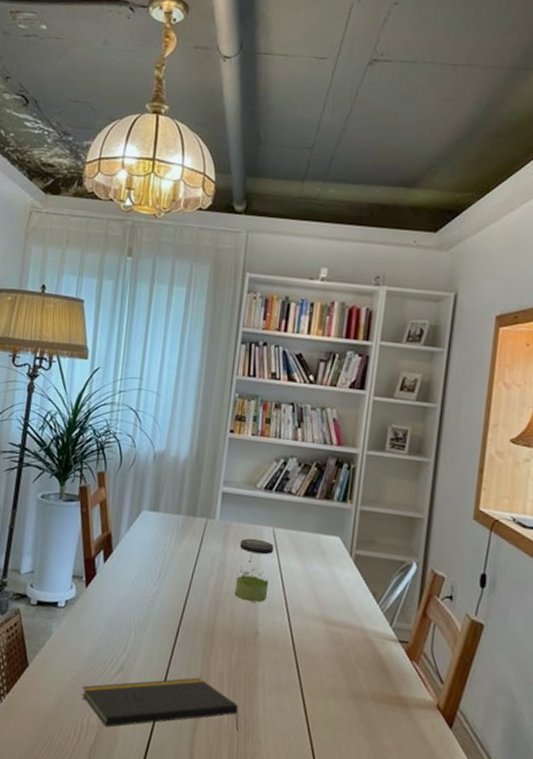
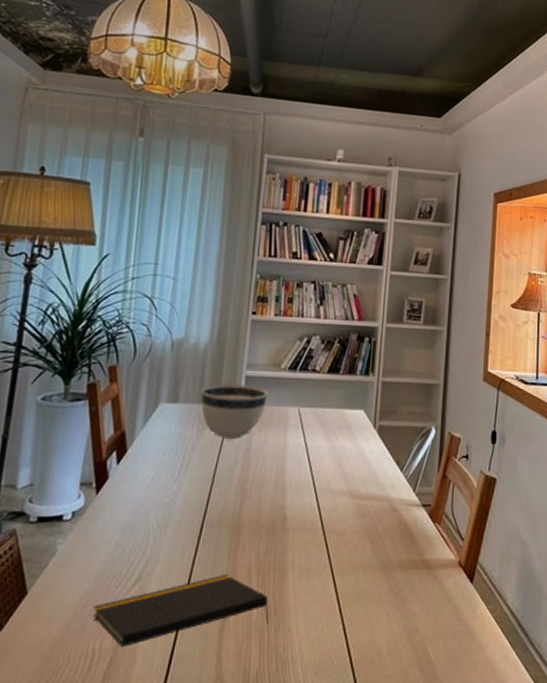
bowl: none [179,498,243,552] -> present [200,384,268,440]
jar: present [234,538,275,603] -> none [261,420,300,486]

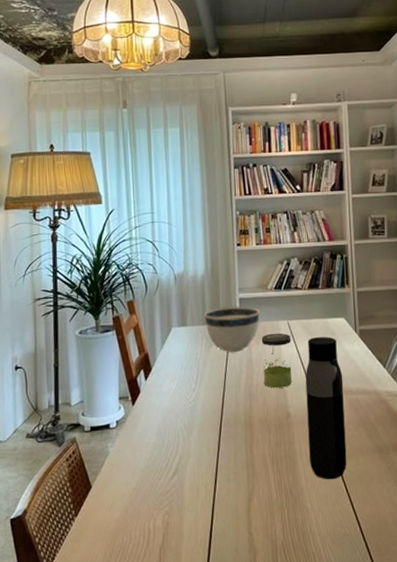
notepad: present [92,574,269,647] -> none [144,464,287,526]
jar: none [261,420,300,486] -> present [261,333,293,388]
water bottle: none [302,430,354,599] -> present [305,337,347,480]

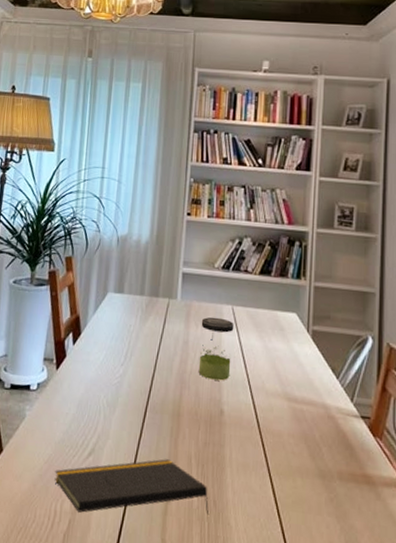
notepad: none [144,464,287,526] -> present [54,459,209,515]
bowl: present [204,306,260,353] -> none [143,279,203,332]
water bottle: present [305,337,347,480] -> none [240,330,288,499]

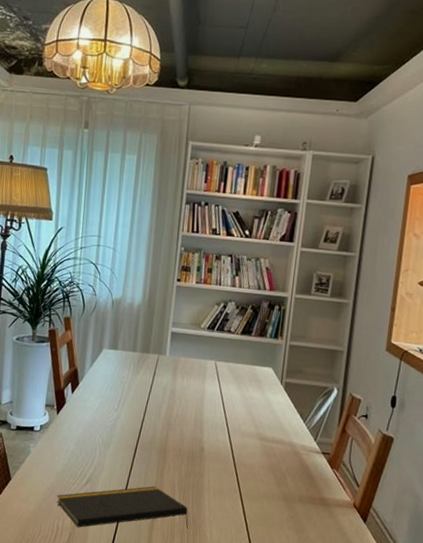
jar: present [198,317,234,381] -> none [183,370,217,424]

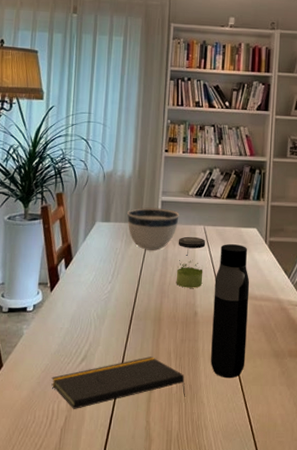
bowl: none [135,337,190,383] -> present [127,207,179,251]
jar: none [183,370,217,424] -> present [176,236,206,288]
water bottle: none [215,381,262,517] -> present [211,244,250,379]

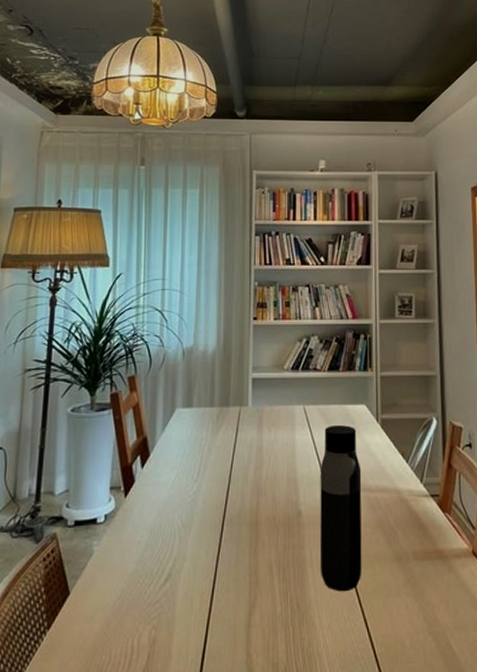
notepad: present [51,357,185,409] -> none [129,570,292,644]
bowl: present [127,207,179,251] -> none [213,387,274,440]
jar: present [176,236,206,288] -> none [274,419,307,482]

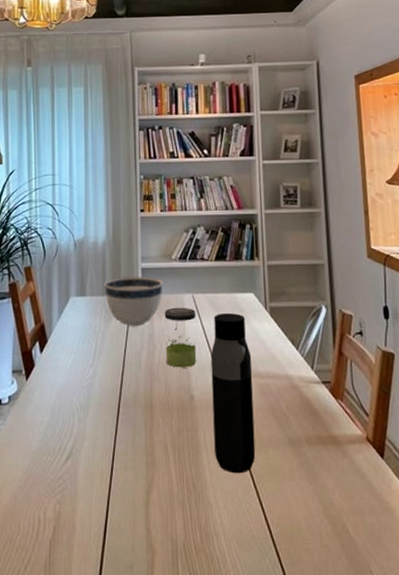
bowl: none [213,387,274,440] -> present [104,276,163,327]
jar: none [274,419,307,482] -> present [164,307,197,368]

